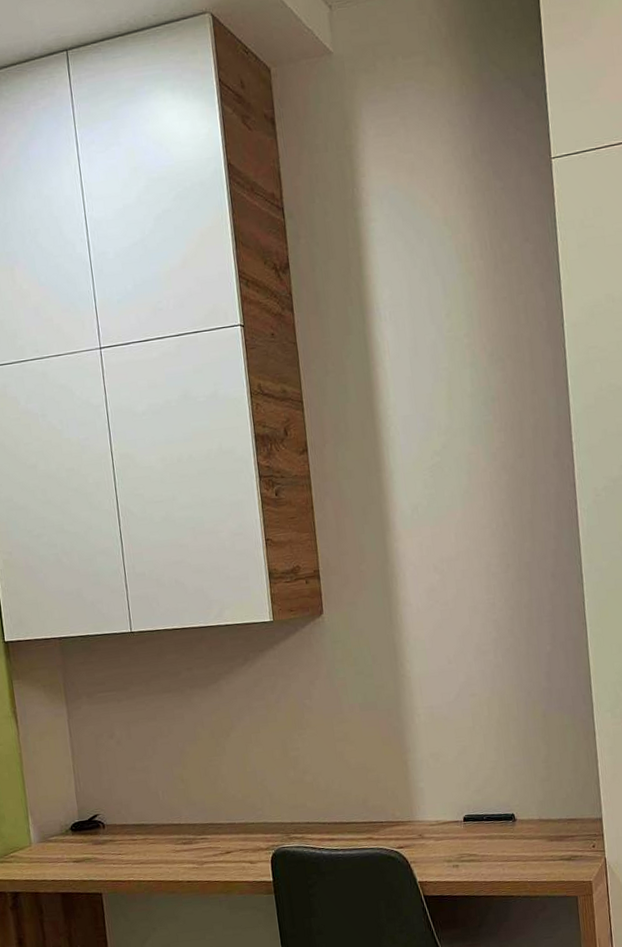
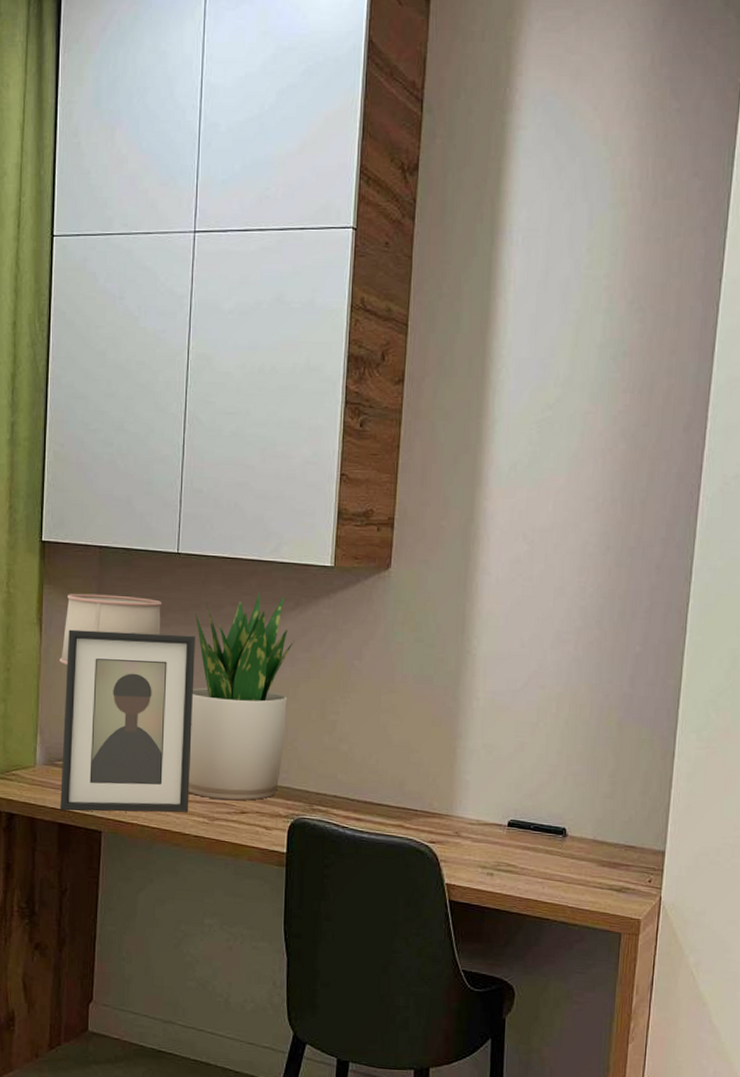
table lamp: none [36,676,127,749] -> present [59,593,162,664]
picture frame: none [42,703,179,881] -> present [60,629,196,813]
planter: none [155,654,256,845] -> present [188,592,295,801]

